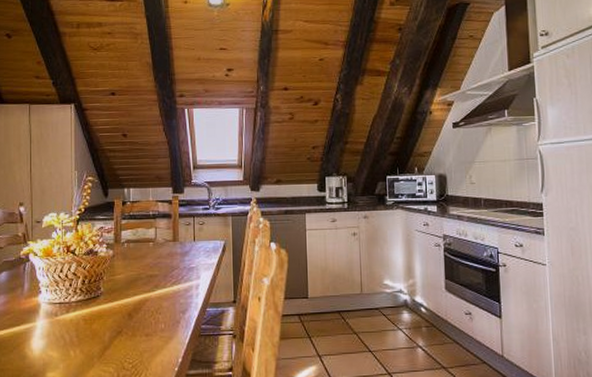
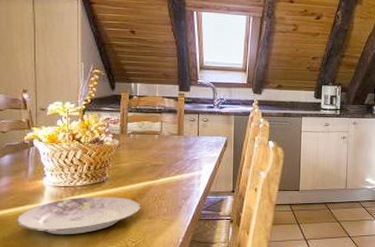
plate: none [12,313,136,356] -> present [16,197,140,234]

